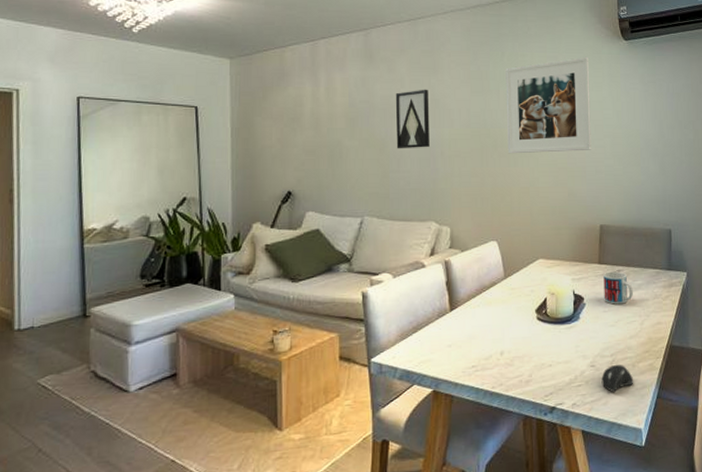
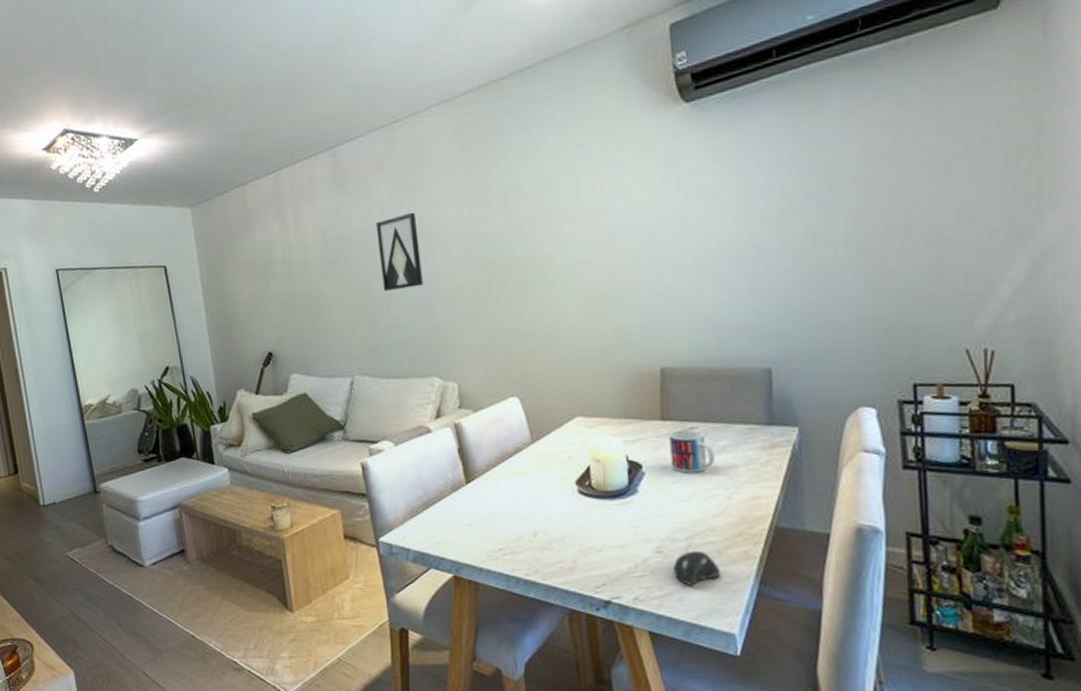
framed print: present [505,56,591,154] -> none [513,136,642,284]

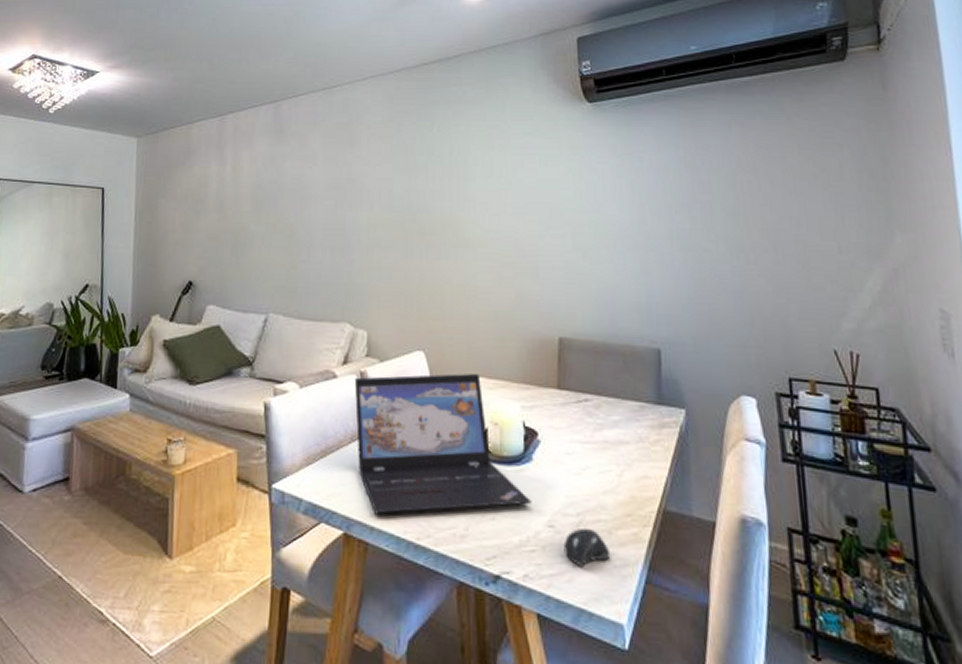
wall art: present [375,212,423,292] -> none [306,166,345,236]
laptop: none [449,413,639,557] -> present [354,373,532,515]
mug: present [669,429,715,473] -> none [565,400,607,446]

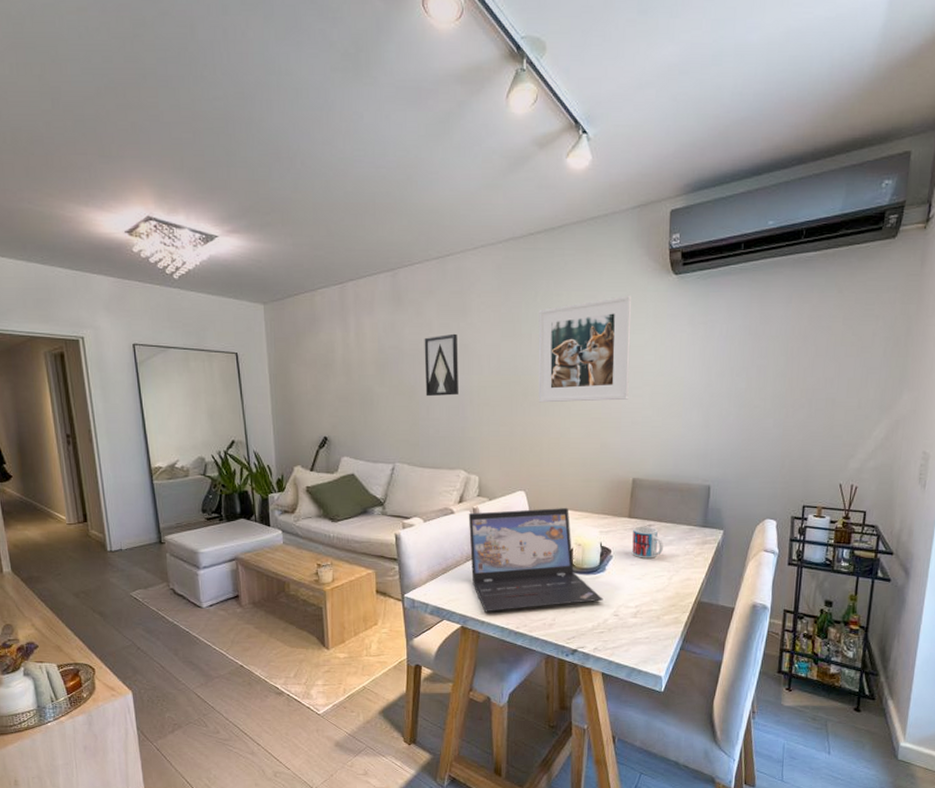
wall art: none [306,166,345,236] -> present [424,333,458,397]
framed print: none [435,124,546,244] -> present [538,294,631,403]
computer mouse: present [563,527,611,568] -> none [624,615,658,642]
mug: none [565,400,607,446] -> present [632,526,663,558]

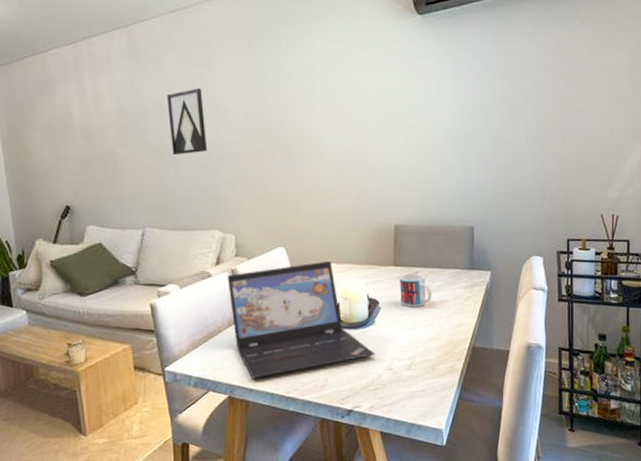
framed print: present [538,294,631,403] -> none [284,37,383,154]

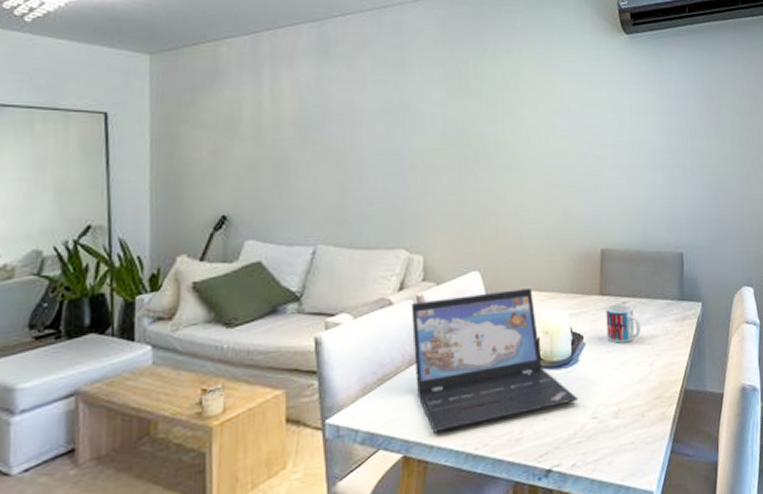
wall art: present [166,87,207,156] -> none [356,90,398,163]

